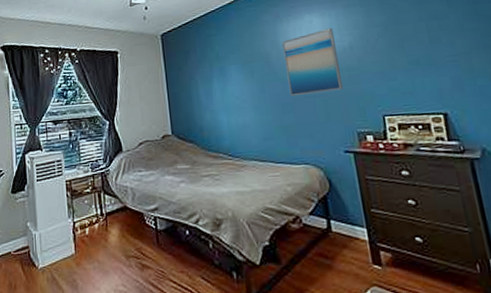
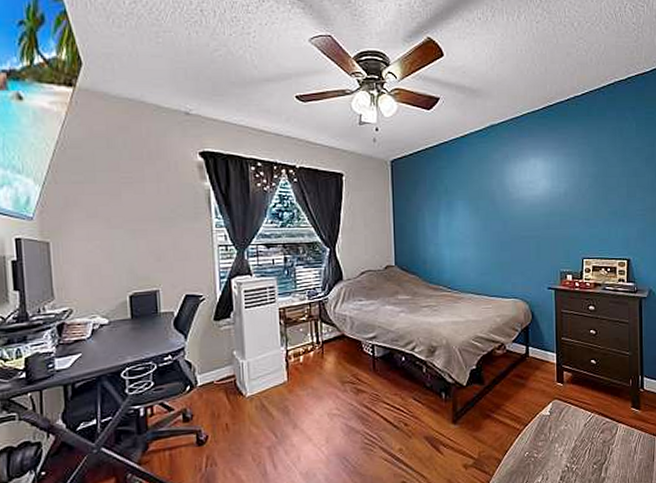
wall art: present [282,27,344,96] -> none [508,173,555,235]

